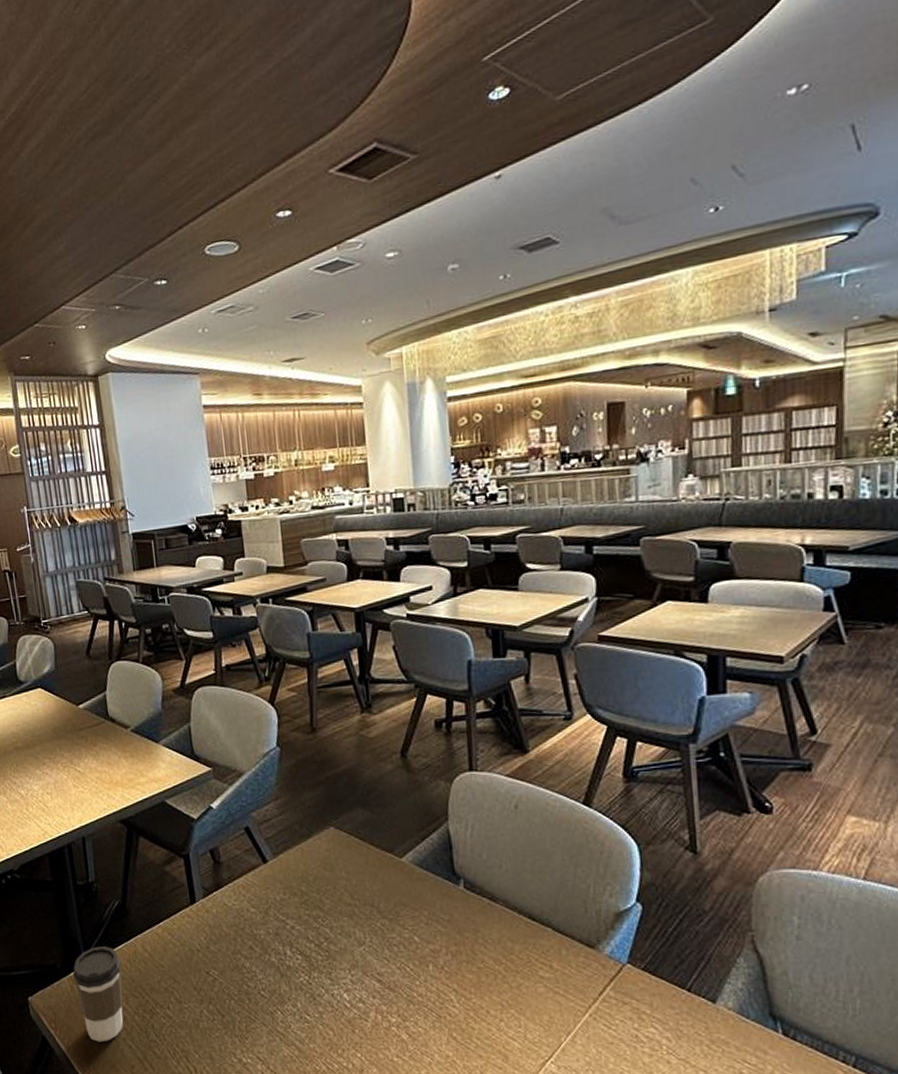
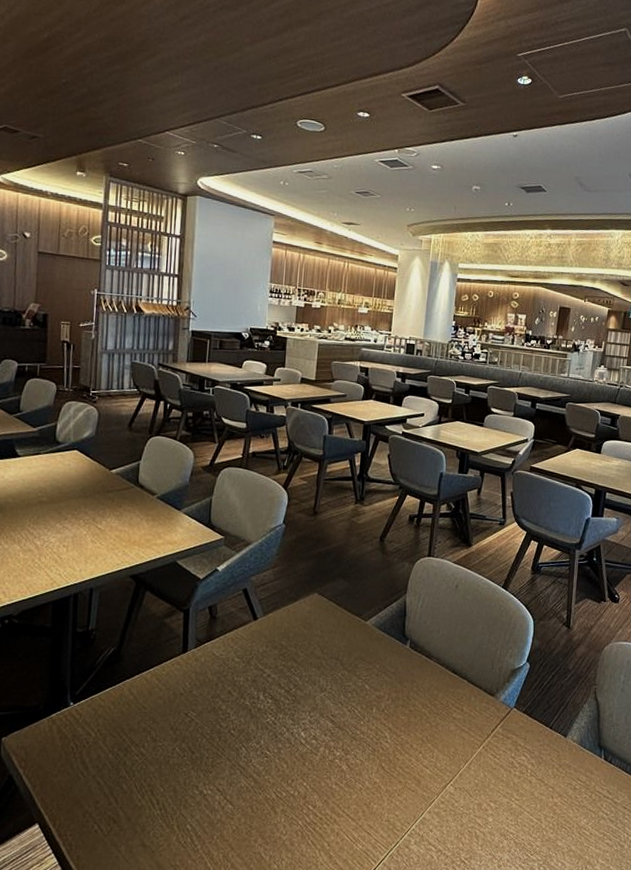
coffee cup: present [72,946,123,1042] -> none [54,689,105,780]

